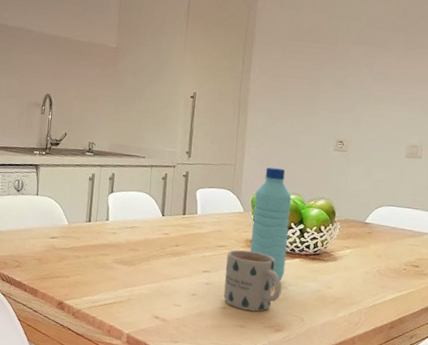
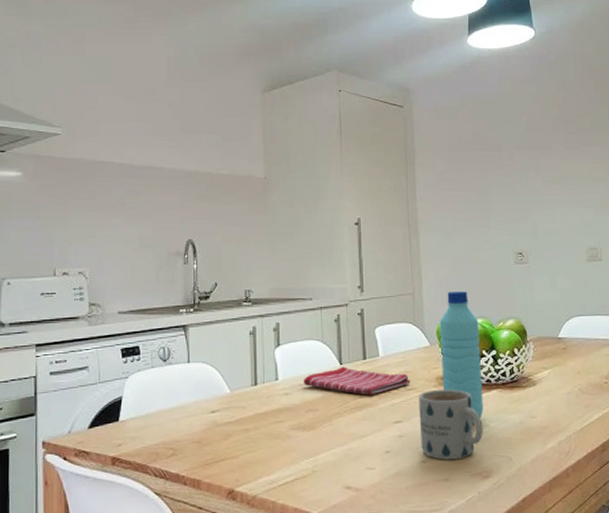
dish towel: none [129,217,222,246] -> present [304,366,410,395]

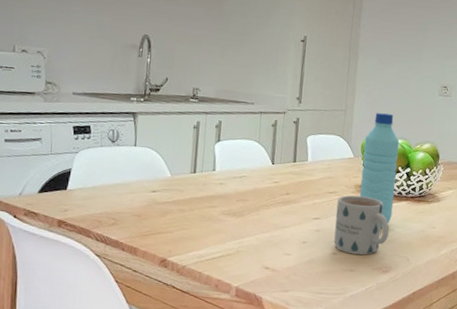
dish towel: present [304,366,410,395] -> none [238,166,332,194]

